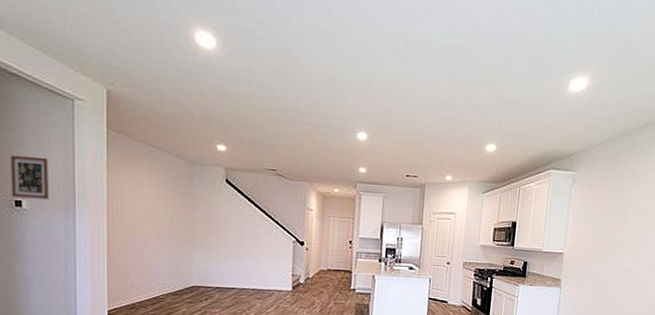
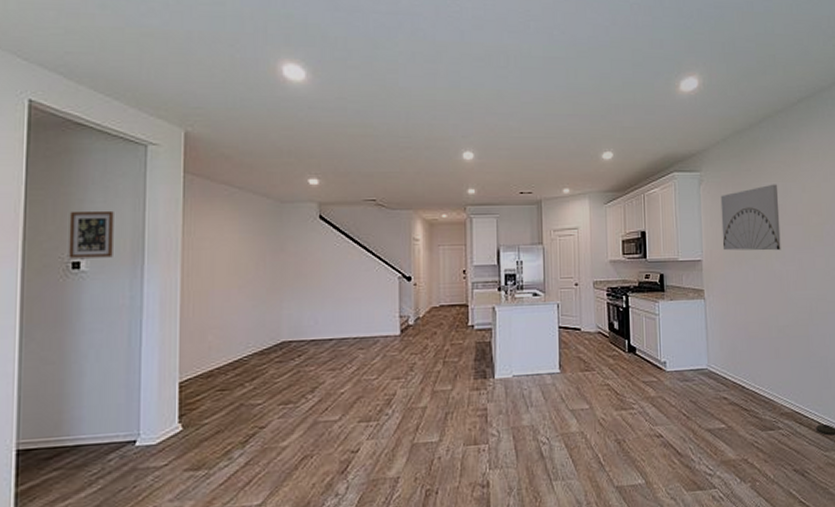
wall art: none [584,189,646,252] -> present [720,184,781,251]

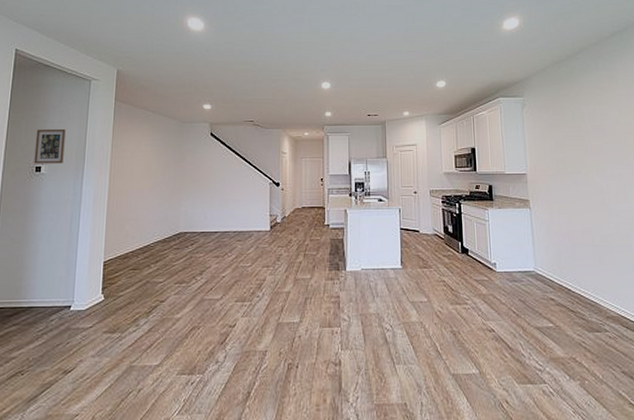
wall art: present [720,184,781,251] -> none [542,107,601,166]

